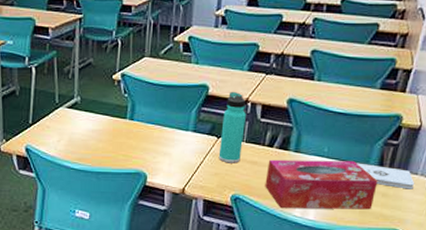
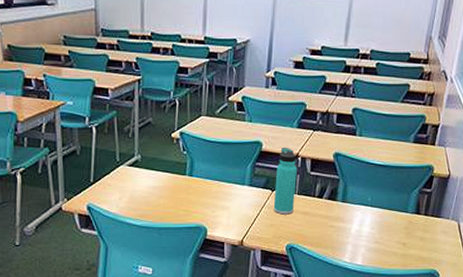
tissue box: present [265,159,378,210] -> none [317,209,416,254]
notepad: present [357,163,415,190] -> none [397,210,448,233]

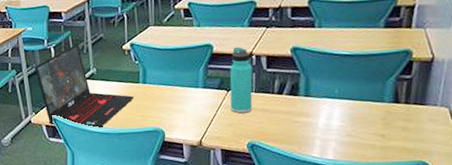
laptop: none [71,126,179,222] -> present [34,44,134,130]

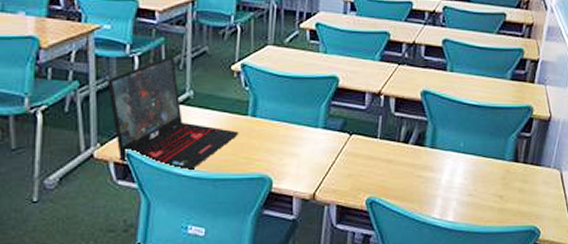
thermos bottle: present [230,46,253,114] -> none [351,83,379,163]

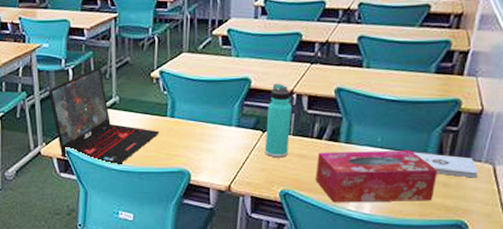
thermos bottle: none [351,83,379,163] -> present [264,83,292,158]
tissue box: none [402,156,514,210] -> present [315,150,438,202]
notepad: none [493,157,549,183] -> present [414,152,479,178]

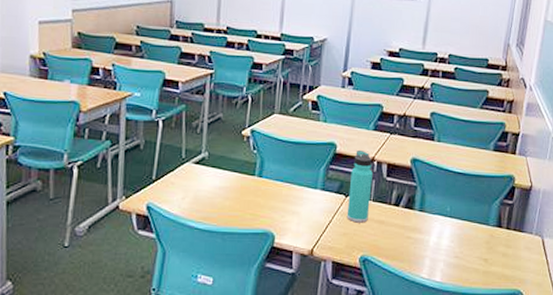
laptop: present [48,67,160,167] -> none [135,121,247,226]
tissue box: present [315,150,438,202] -> none [392,219,498,270]
notepad: present [414,152,479,178] -> none [477,222,531,249]

